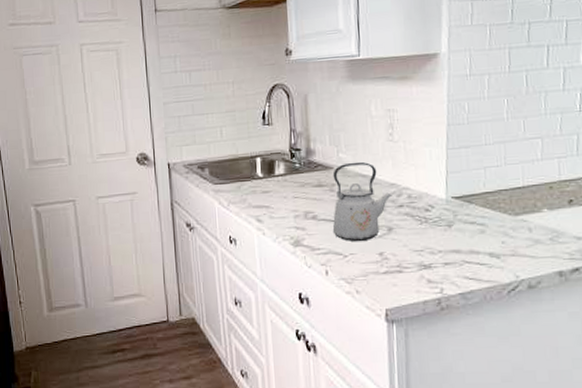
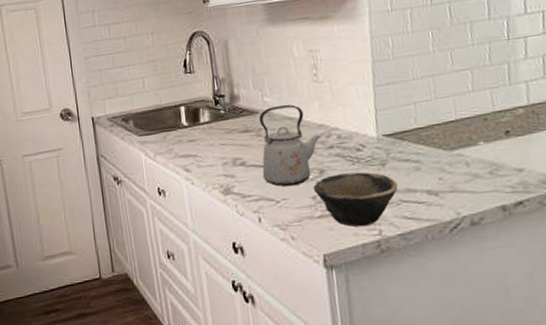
bowl: none [380,232,463,285] -> present [313,172,398,227]

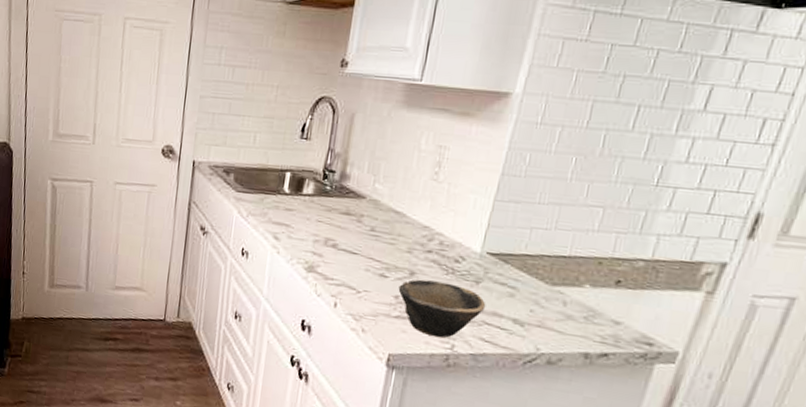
kettle: present [259,104,322,187] -> none [350,195,423,281]

